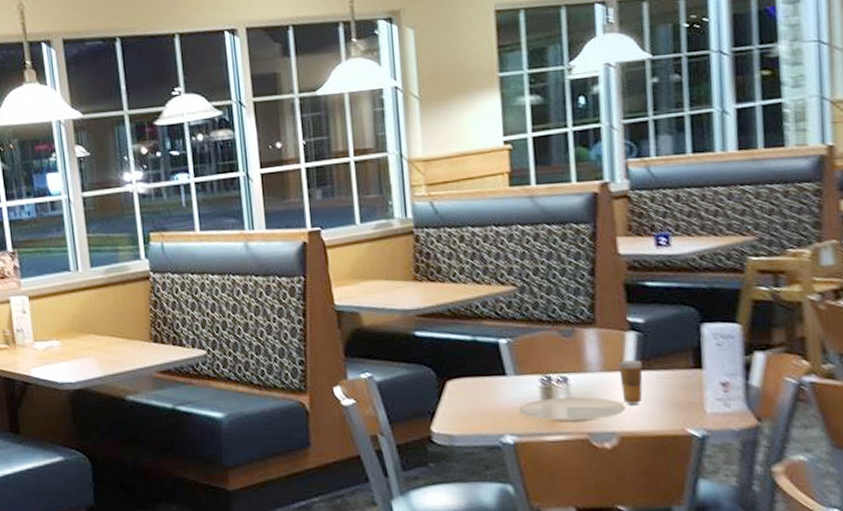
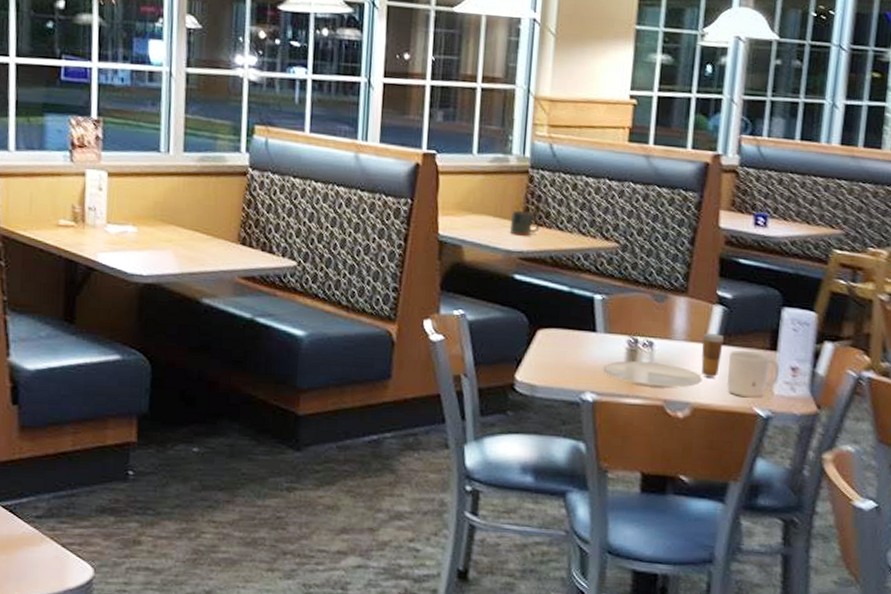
mug: none [402,270,433,294] -> present [509,211,541,236]
mug: none [651,372,710,420] -> present [727,350,780,398]

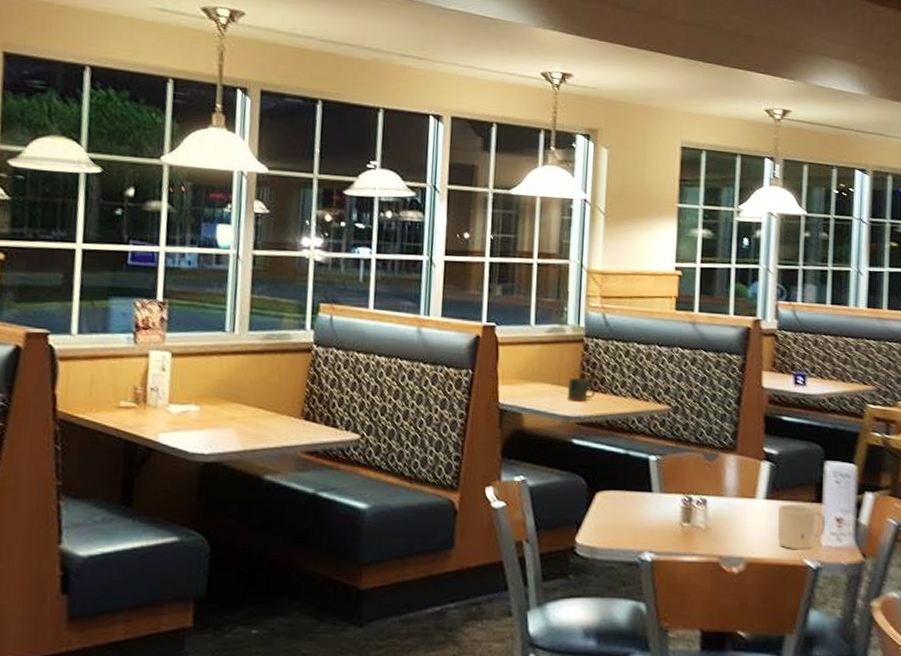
plate: present [602,361,703,388] -> none [659,519,754,544]
beverage cup: present [701,333,724,378] -> none [752,489,772,532]

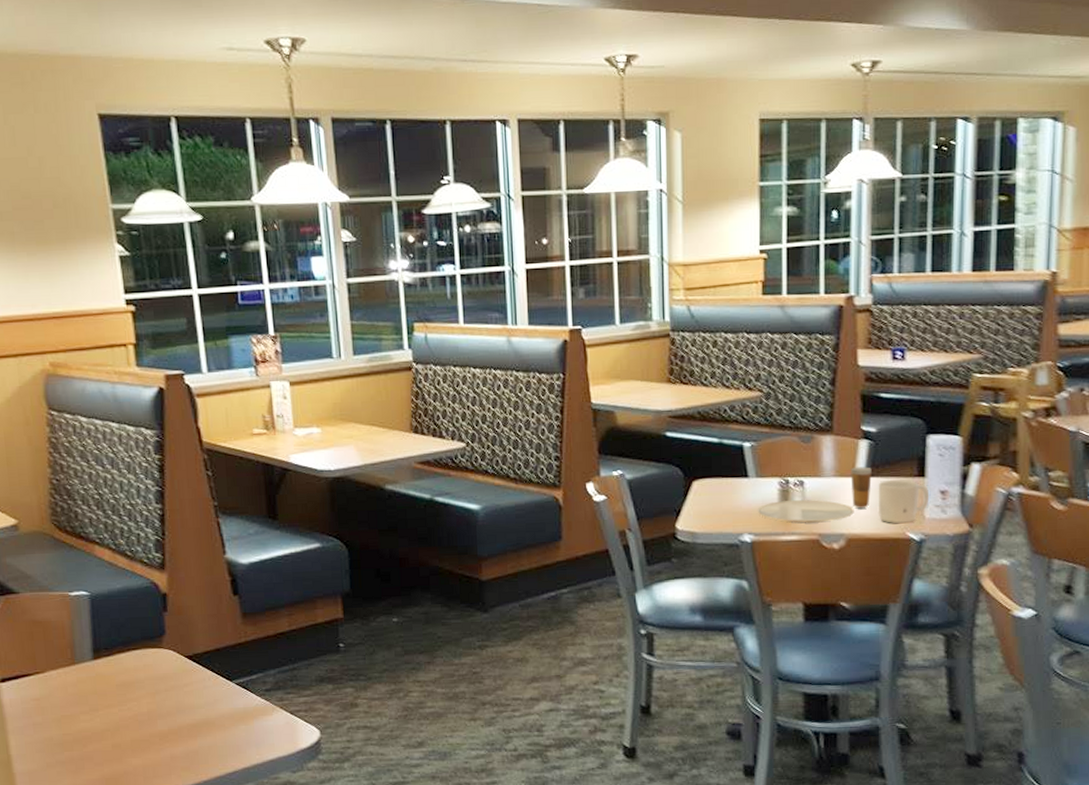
mug: present [567,378,596,402] -> none [657,372,686,396]
plate: none [659,519,754,544] -> present [757,500,854,524]
beverage cup: none [752,489,772,532] -> present [851,467,872,509]

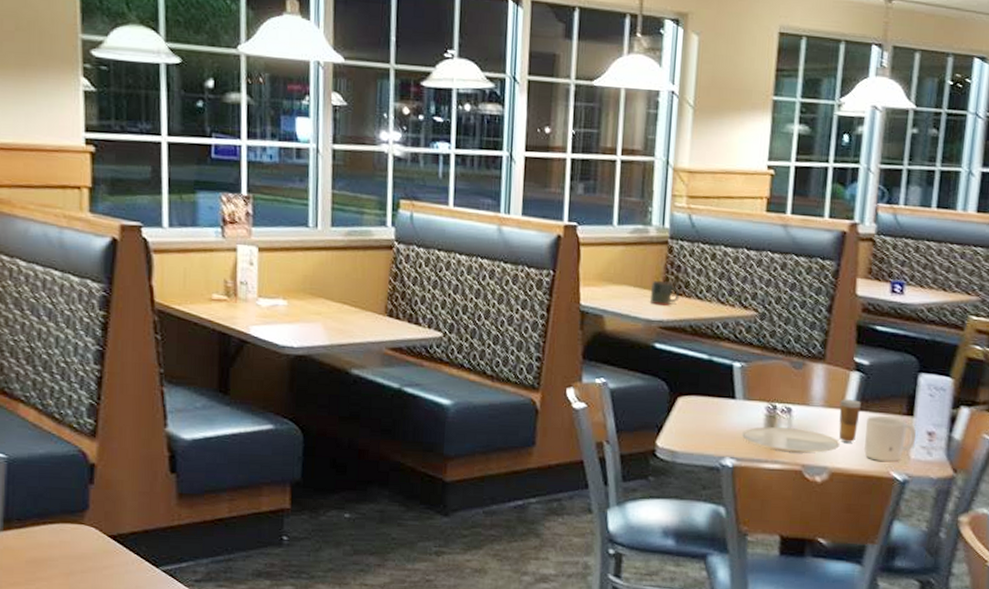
mug: none [657,372,686,396] -> present [649,281,680,306]

